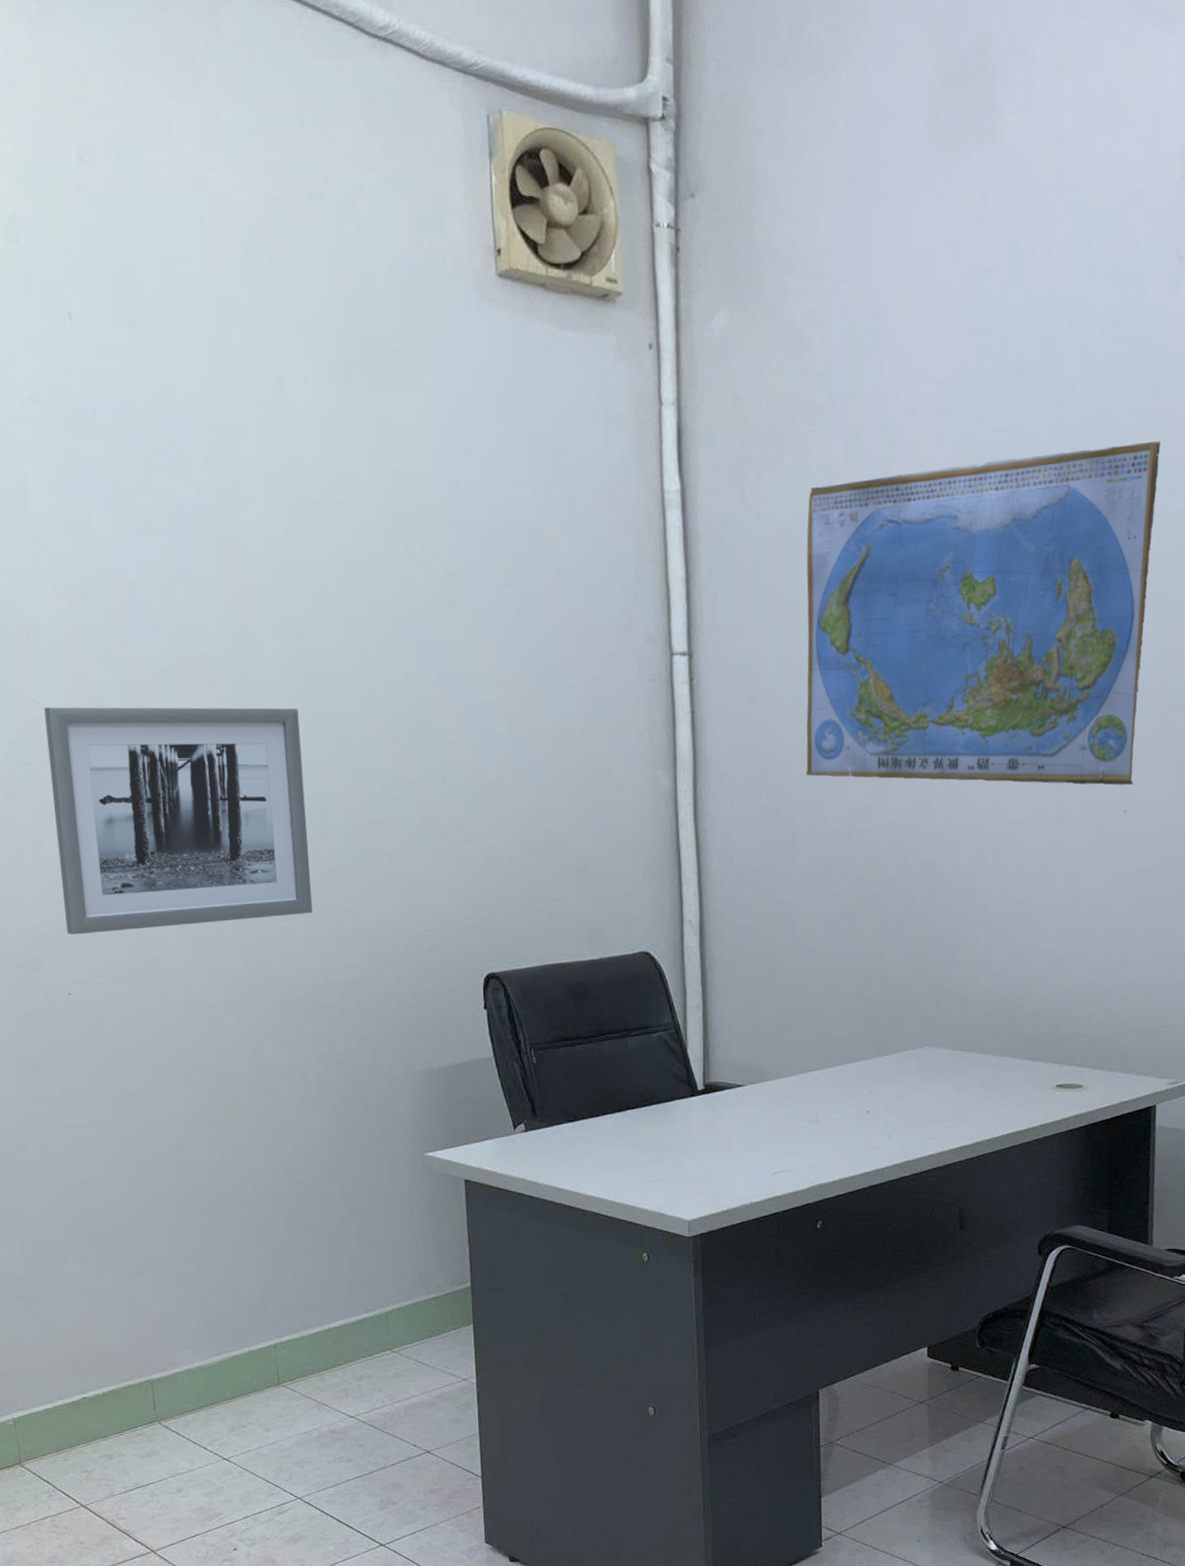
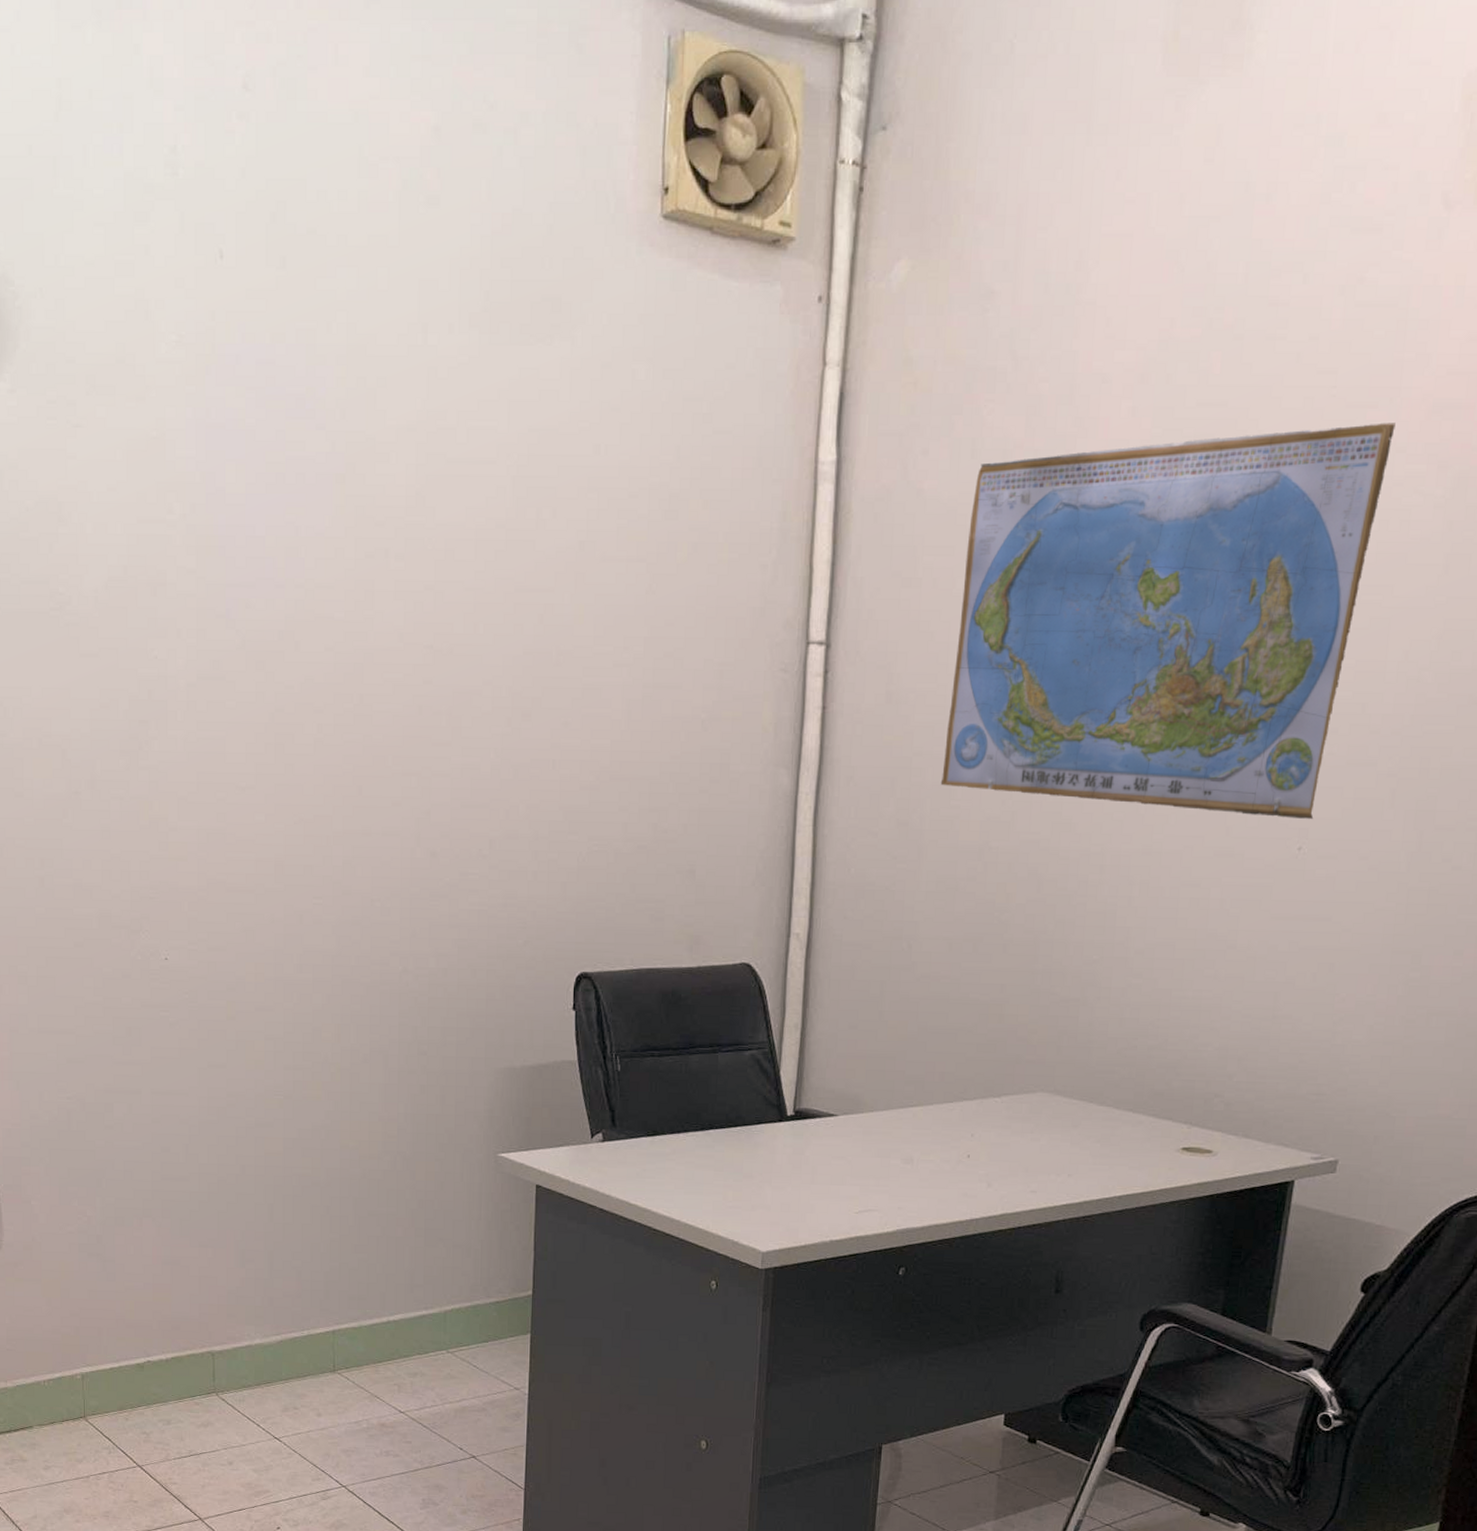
wall art: present [44,707,313,935] -> none [165,665,413,900]

